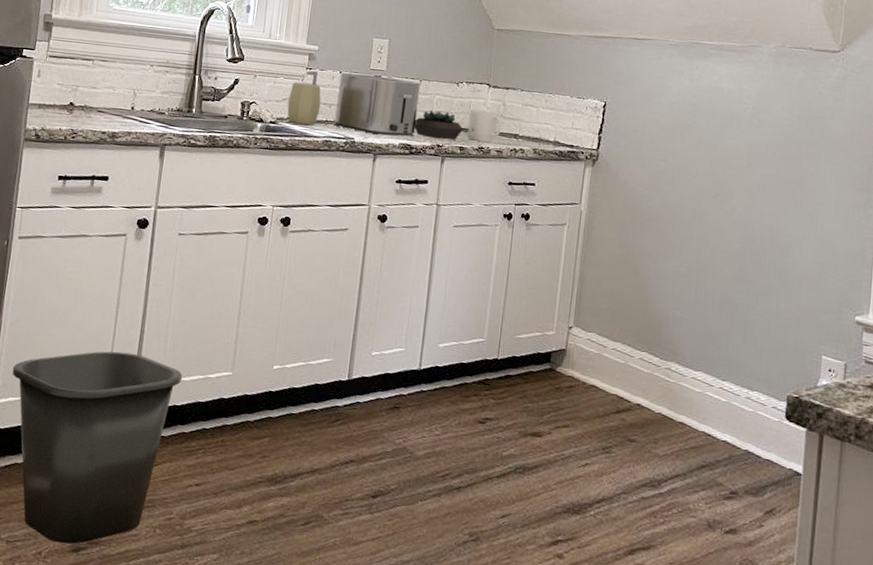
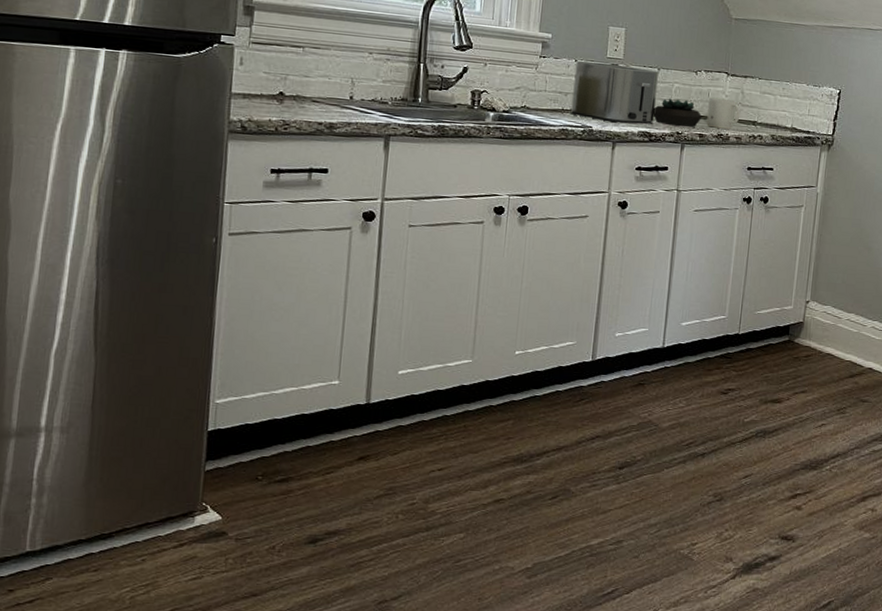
waste bin: present [12,351,183,544] -> none [230,345,420,537]
soap dispenser: present [287,70,321,126] -> none [520,59,557,114]

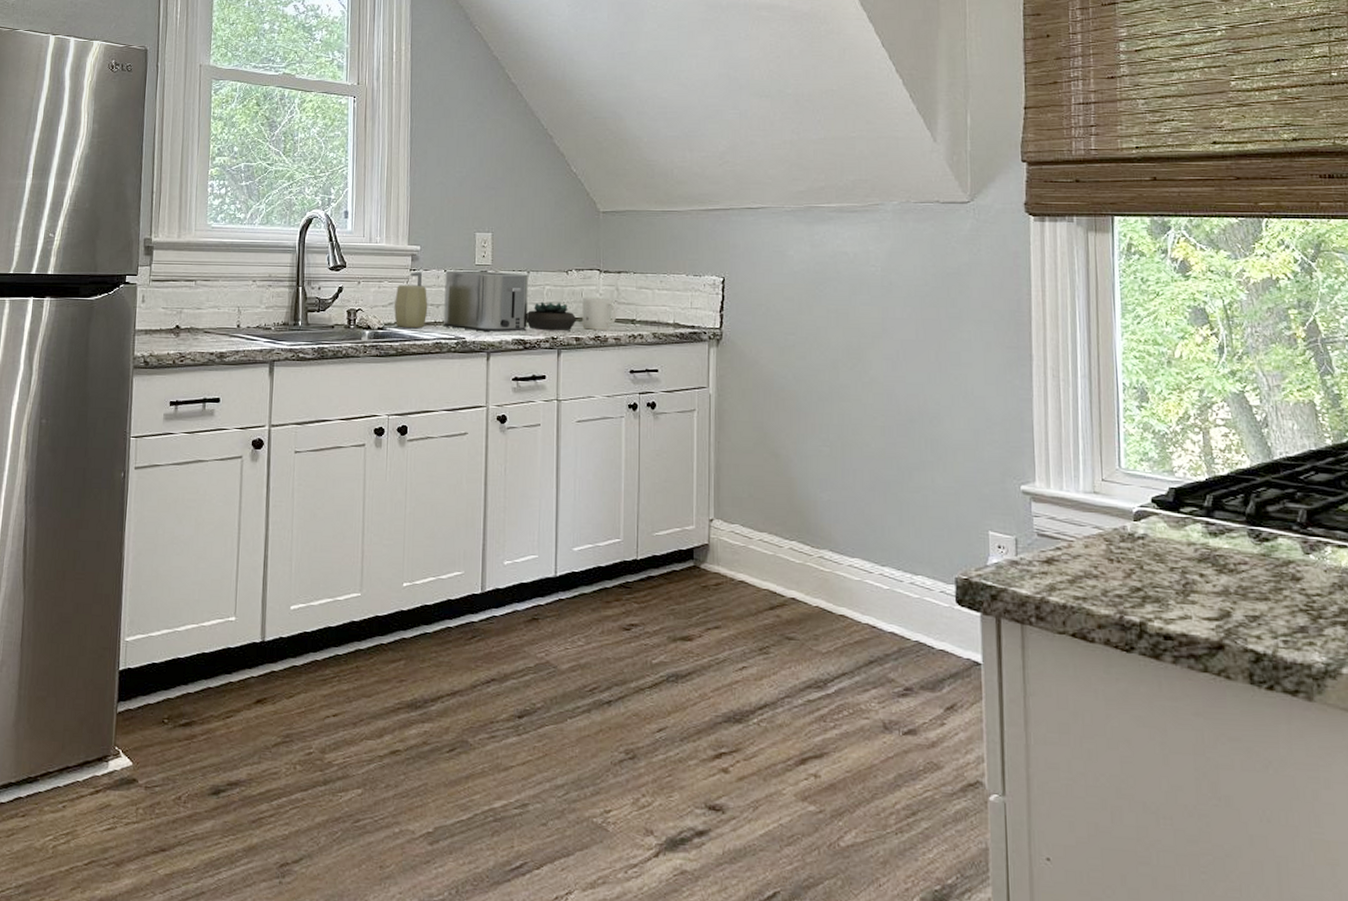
soap dispenser: none [520,59,557,114] -> present [393,272,428,329]

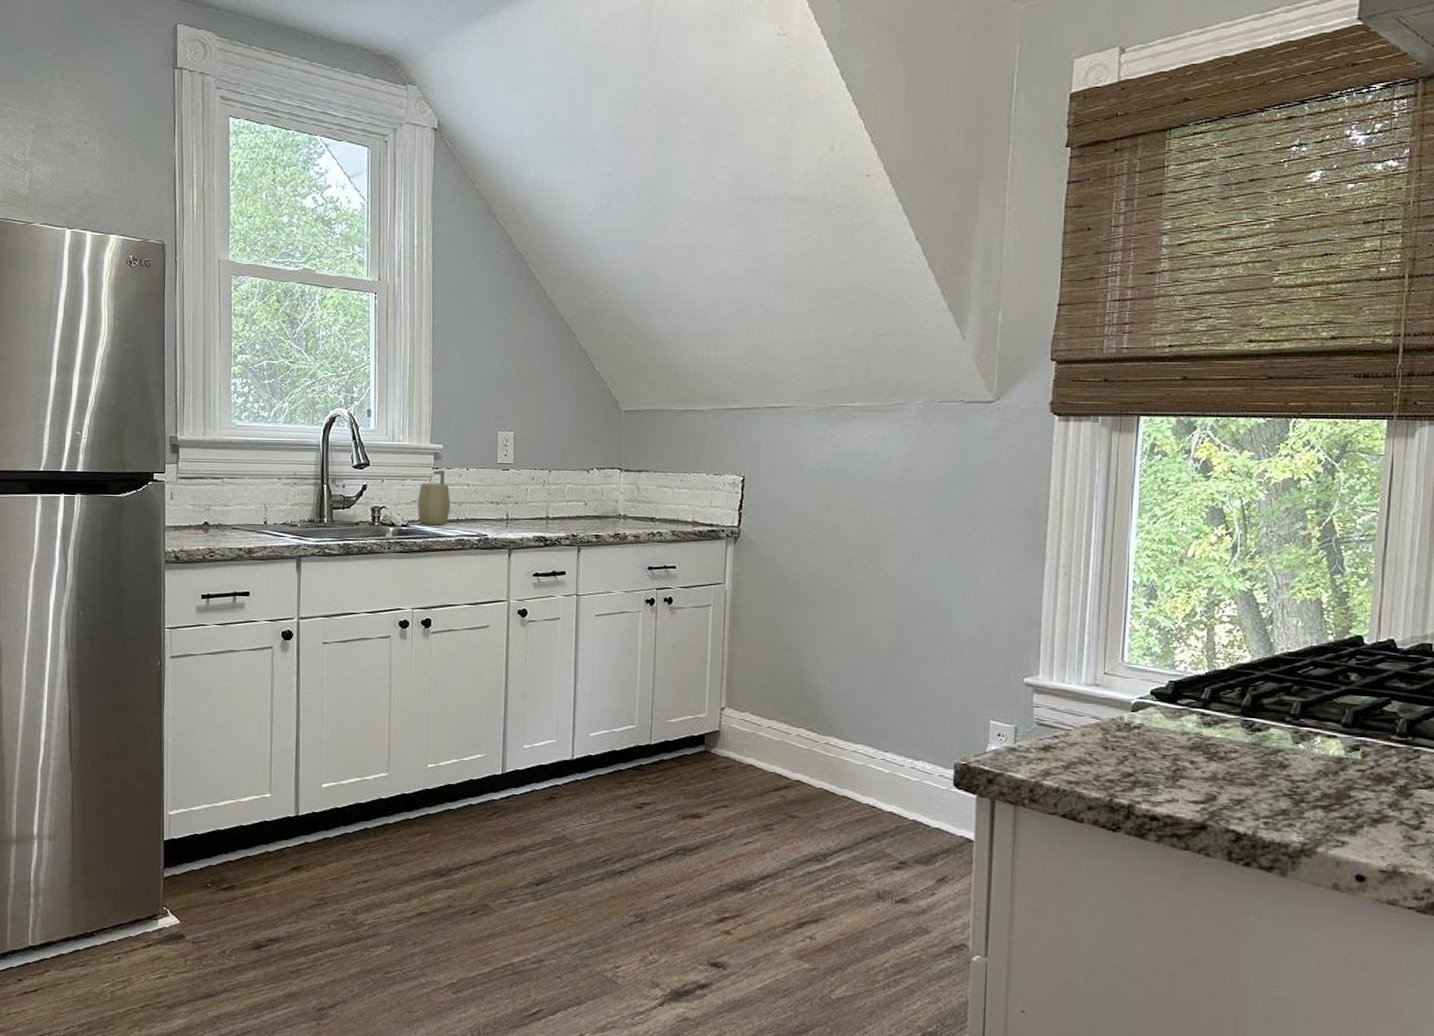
toaster: present [444,270,529,333] -> none [466,469,551,531]
succulent plant: present [526,301,577,332] -> none [547,499,597,529]
mug: present [582,297,617,330] -> none [602,495,637,528]

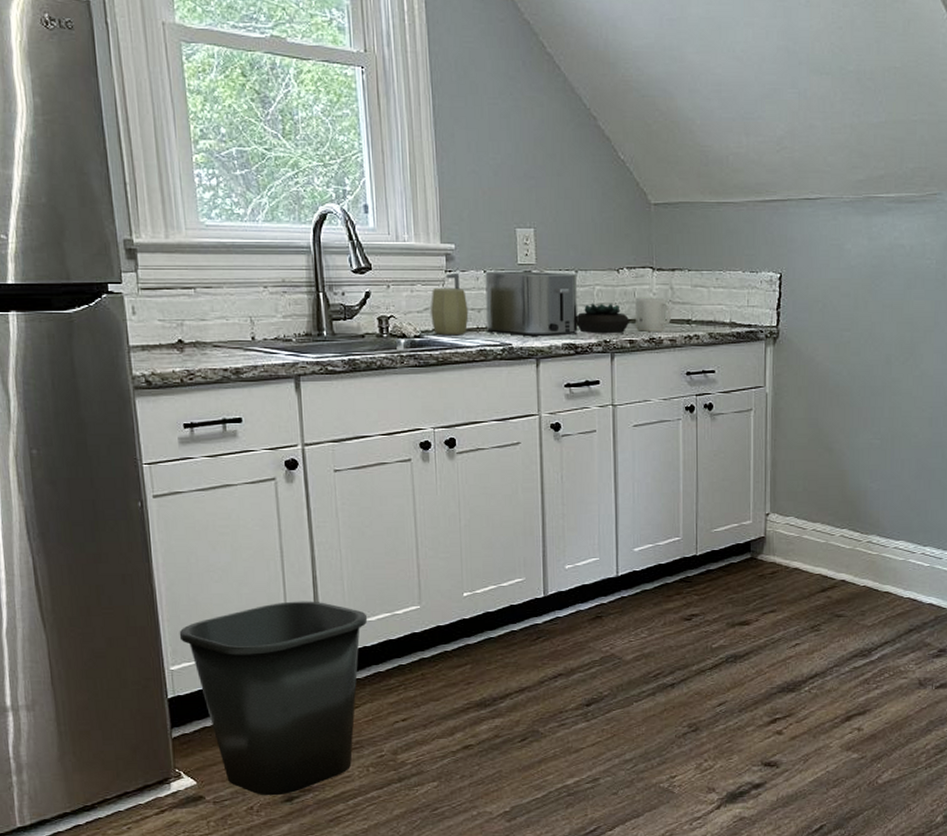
waste bin: none [179,760,341,942] -> present [179,601,368,796]
toaster: none [466,469,551,531] -> present [485,271,578,338]
succulent plant: none [547,499,597,529] -> present [576,303,630,334]
mug: none [602,495,637,528] -> present [635,297,672,331]

